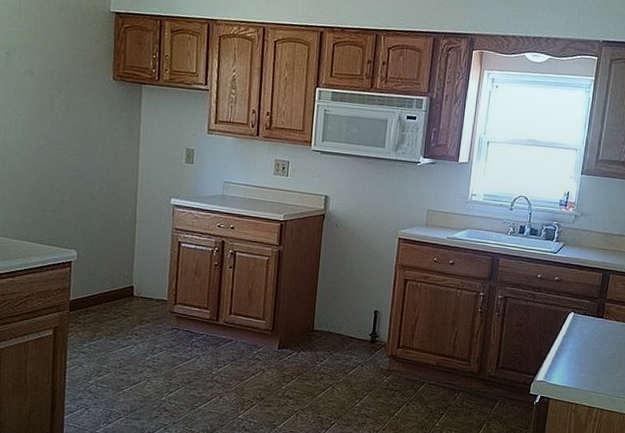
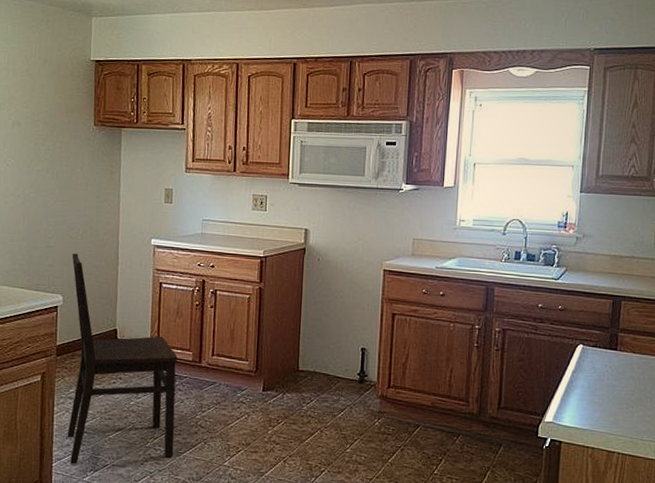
dining chair: none [80,209,195,417] -> present [67,253,178,465]

